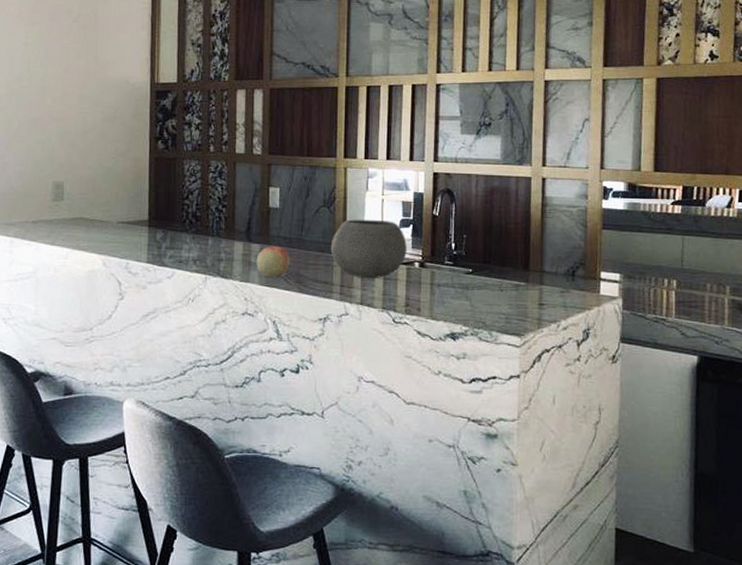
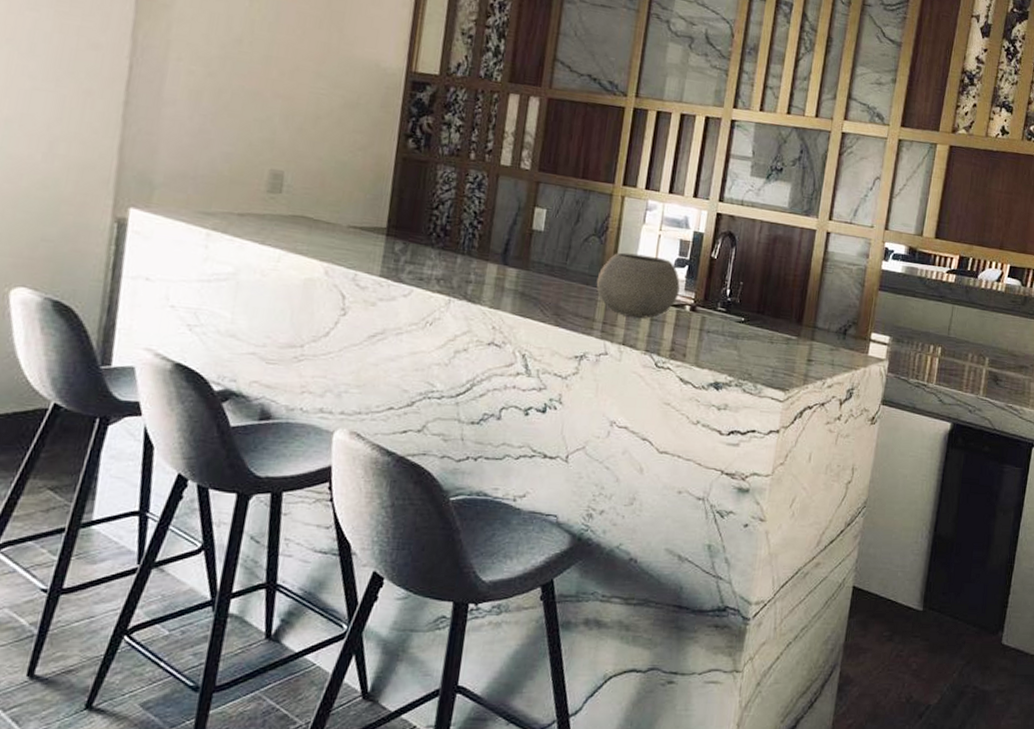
fruit: present [256,246,290,277] -> none [510,272,550,307]

